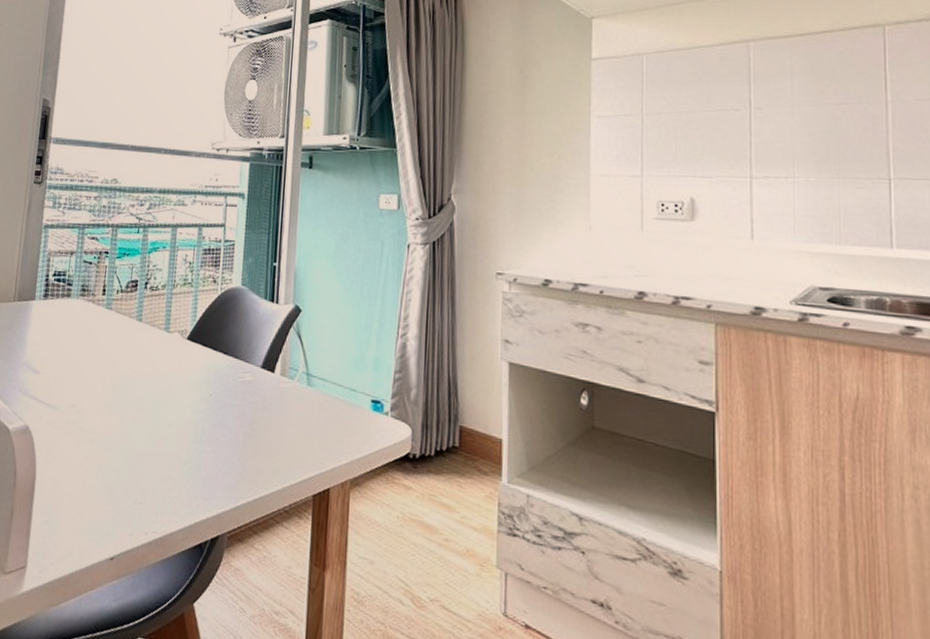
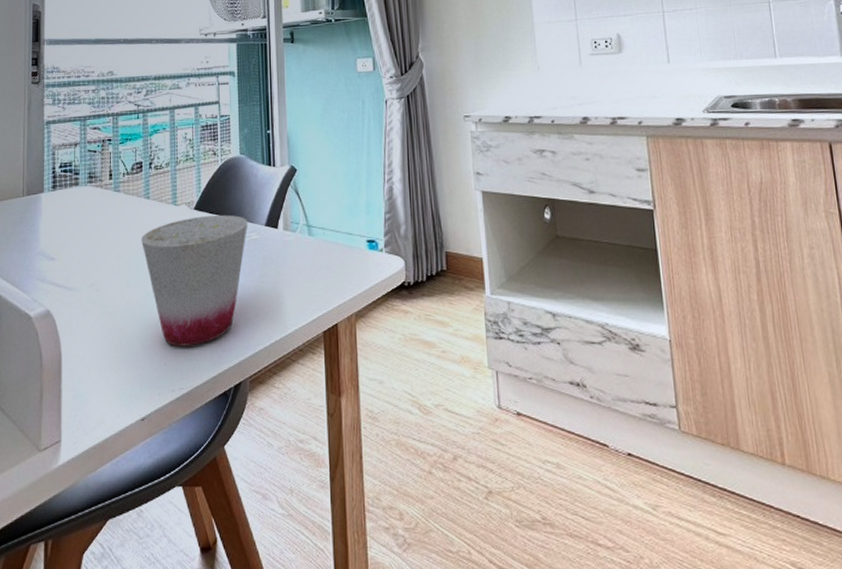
cup: none [129,347,244,488] -> present [141,214,248,347]

